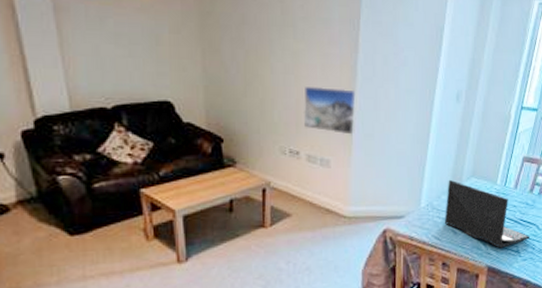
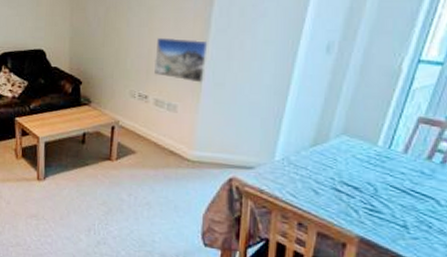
laptop: present [444,179,530,248] -> none [303,134,425,219]

